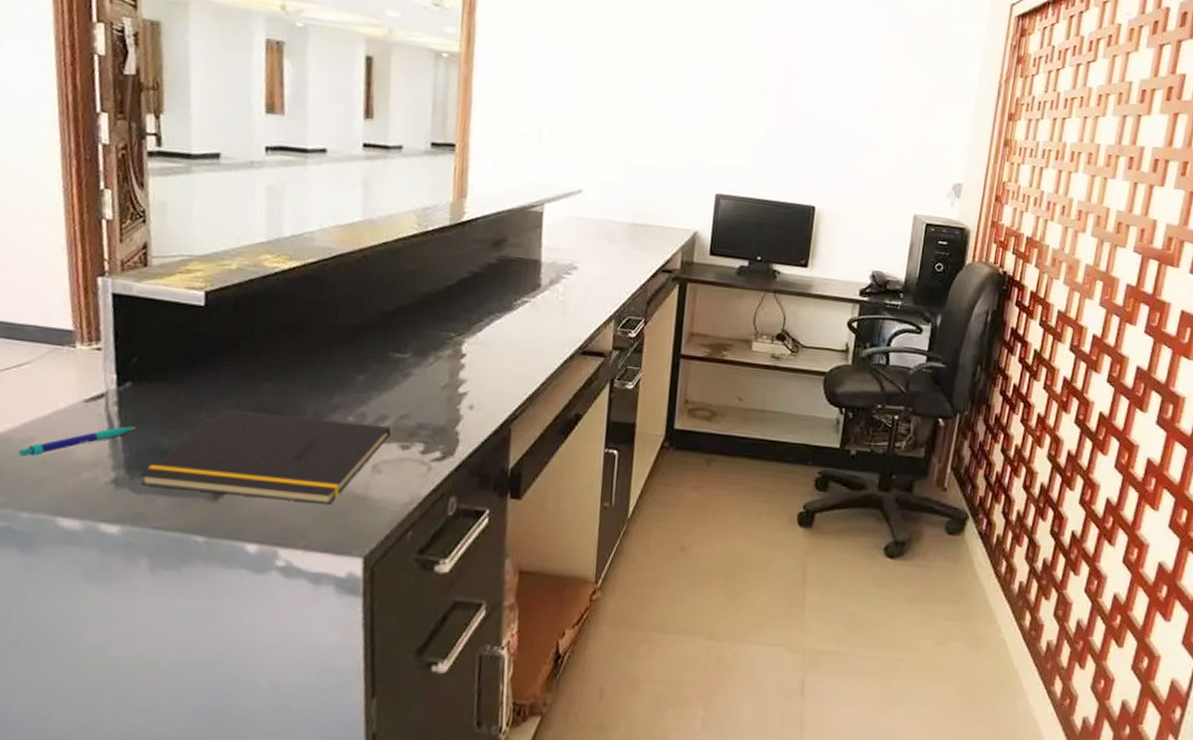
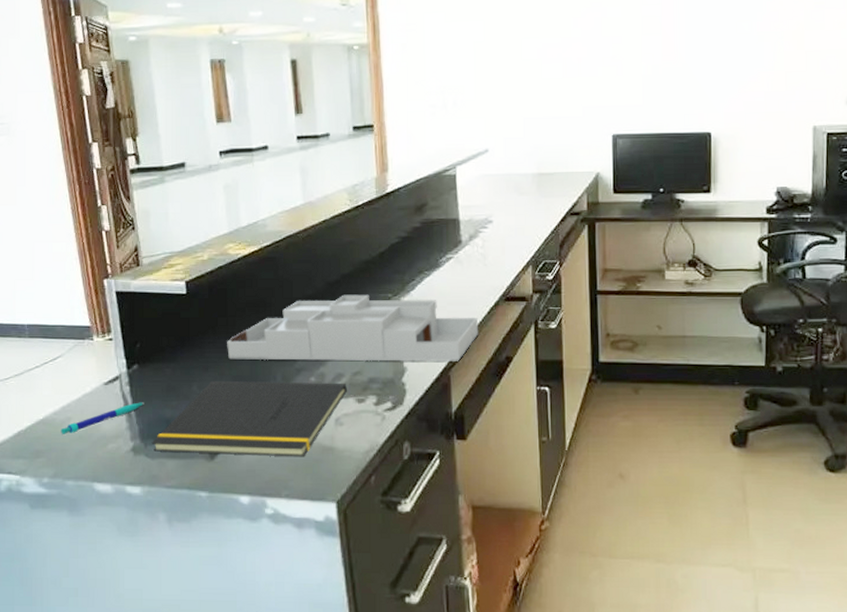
desk organizer: none [249,328,549,414] -> present [227,294,479,362]

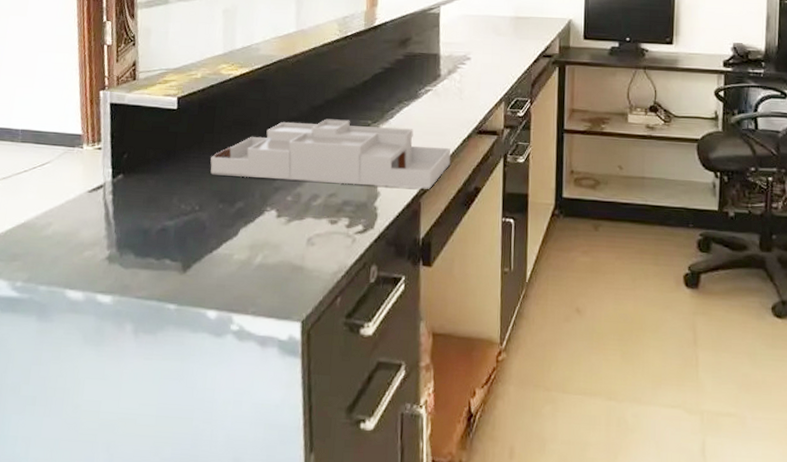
pen: present [60,402,144,434] -> none [40,211,125,239]
notepad: present [151,380,347,457] -> none [127,194,322,275]

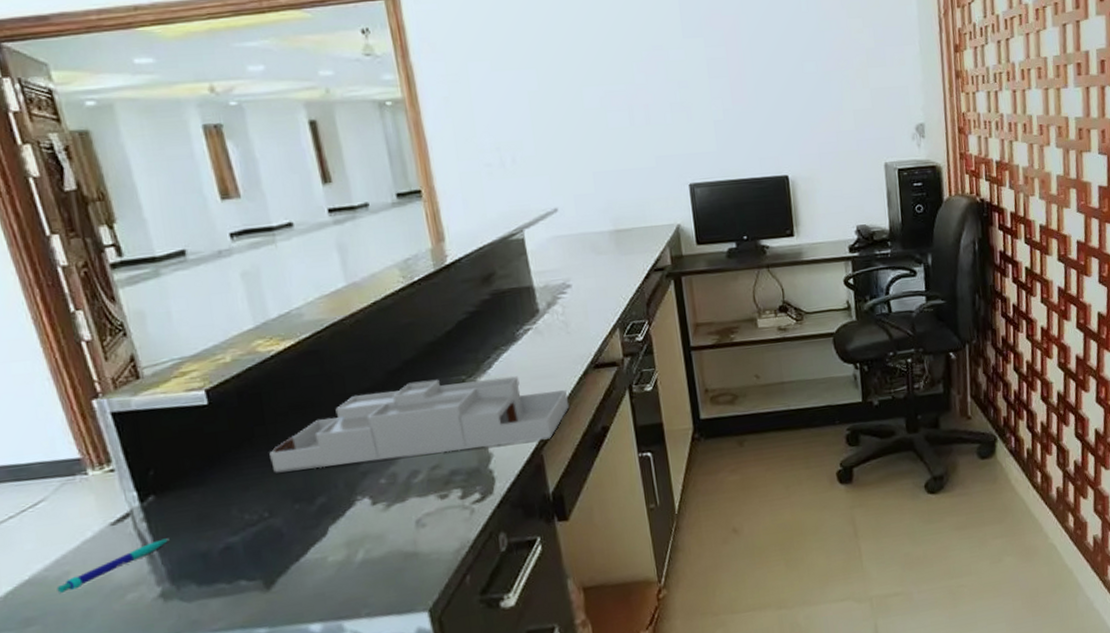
pen: none [40,211,125,239] -> present [57,538,170,593]

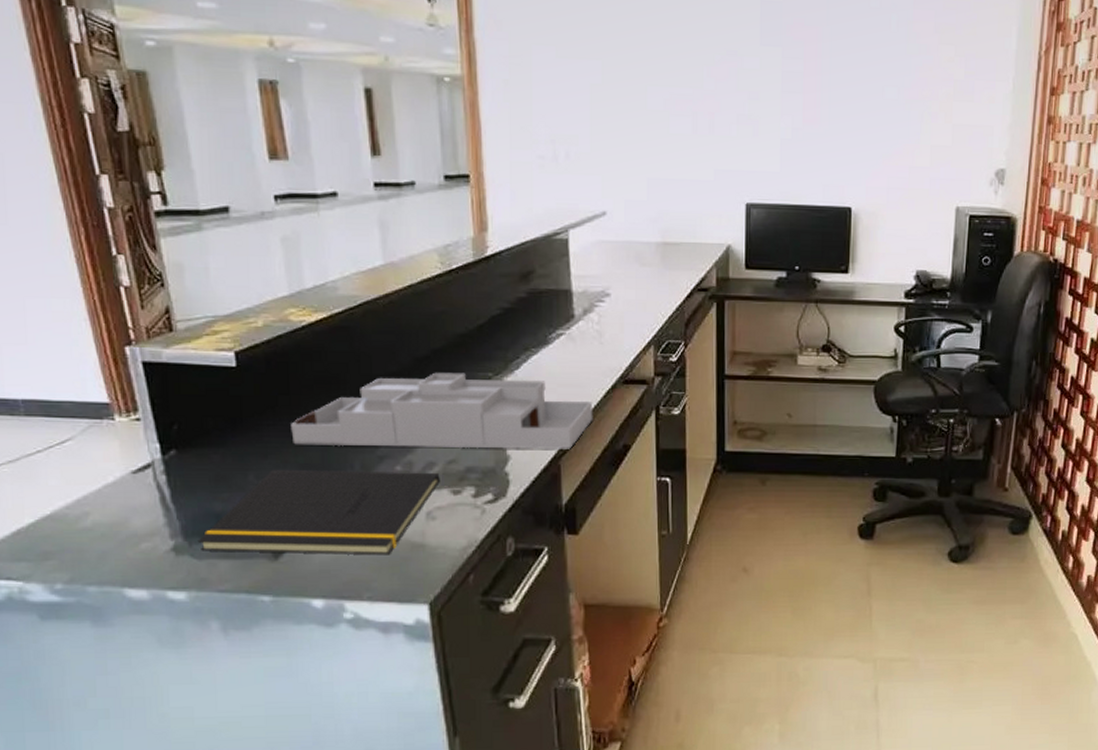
pen: present [57,538,170,593] -> none [76,494,186,532]
notepad: none [185,480,426,593] -> present [197,469,440,556]

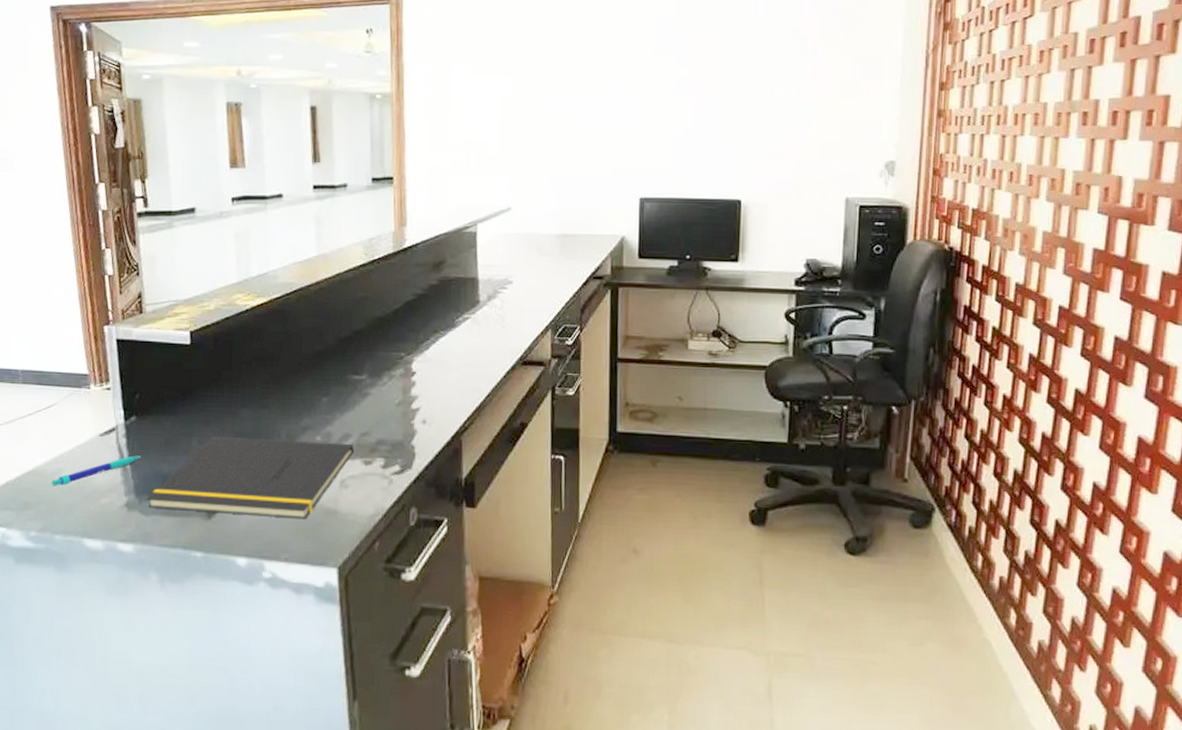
pen: none [76,494,186,532] -> present [51,455,141,487]
desk organizer: present [291,372,593,449] -> none [230,352,494,426]

